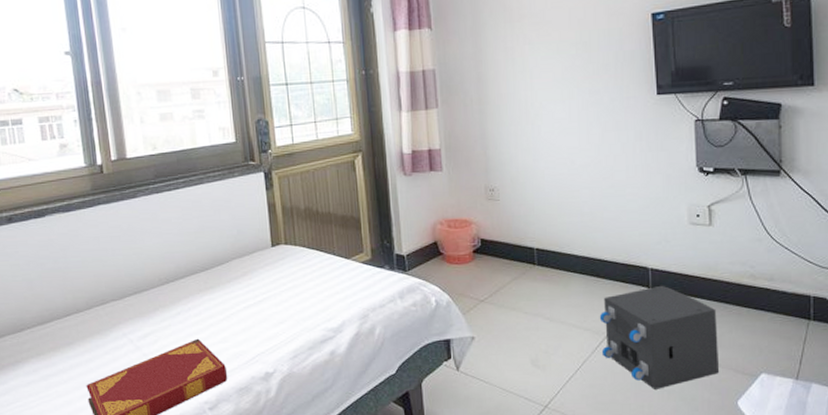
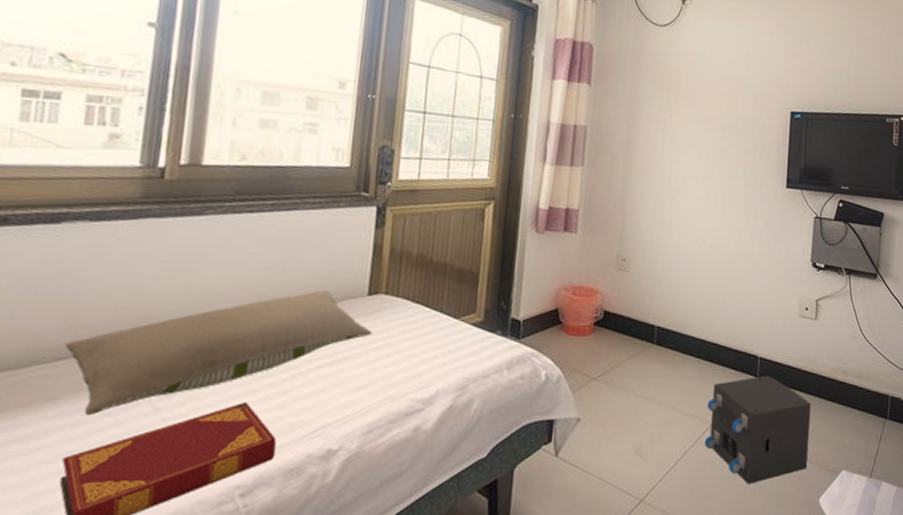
pillow: none [68,246,281,355] -> present [64,290,372,416]

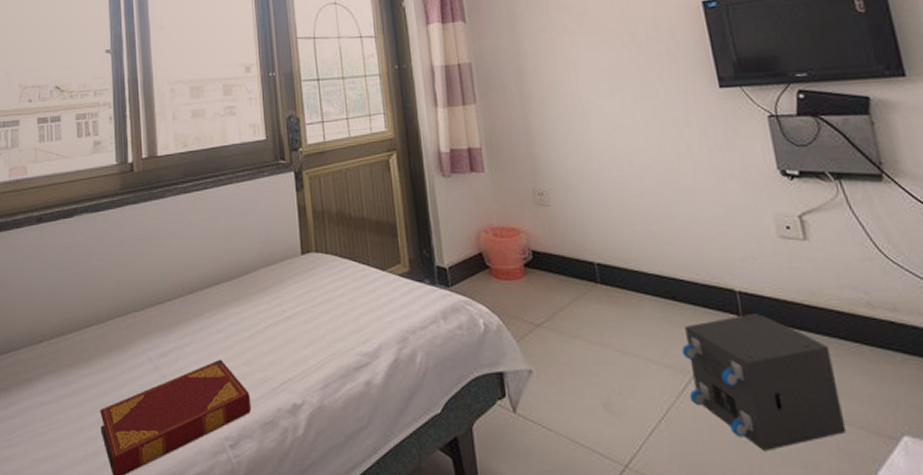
pillow: present [64,290,372,416] -> none [89,253,311,374]

